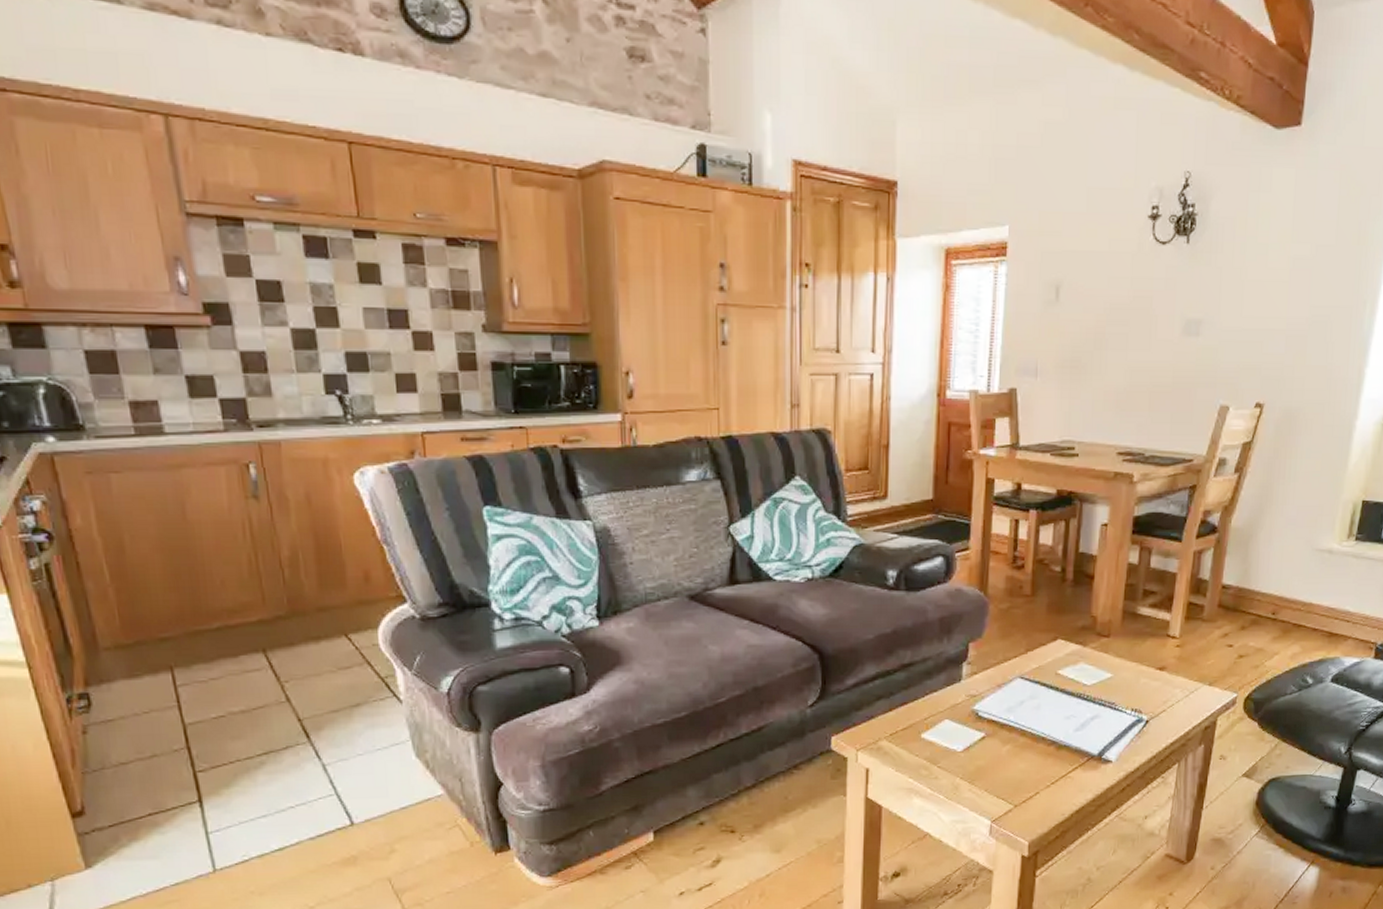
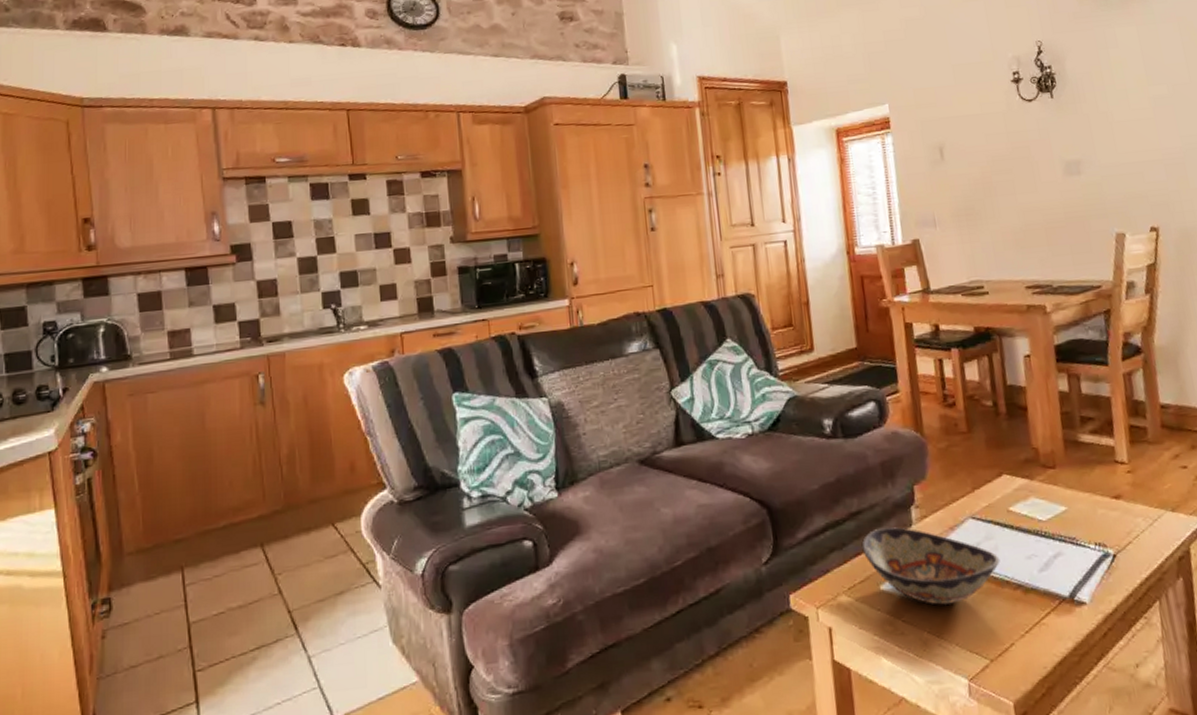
decorative bowl: none [909,681,1040,755] -> present [861,527,1000,605]

